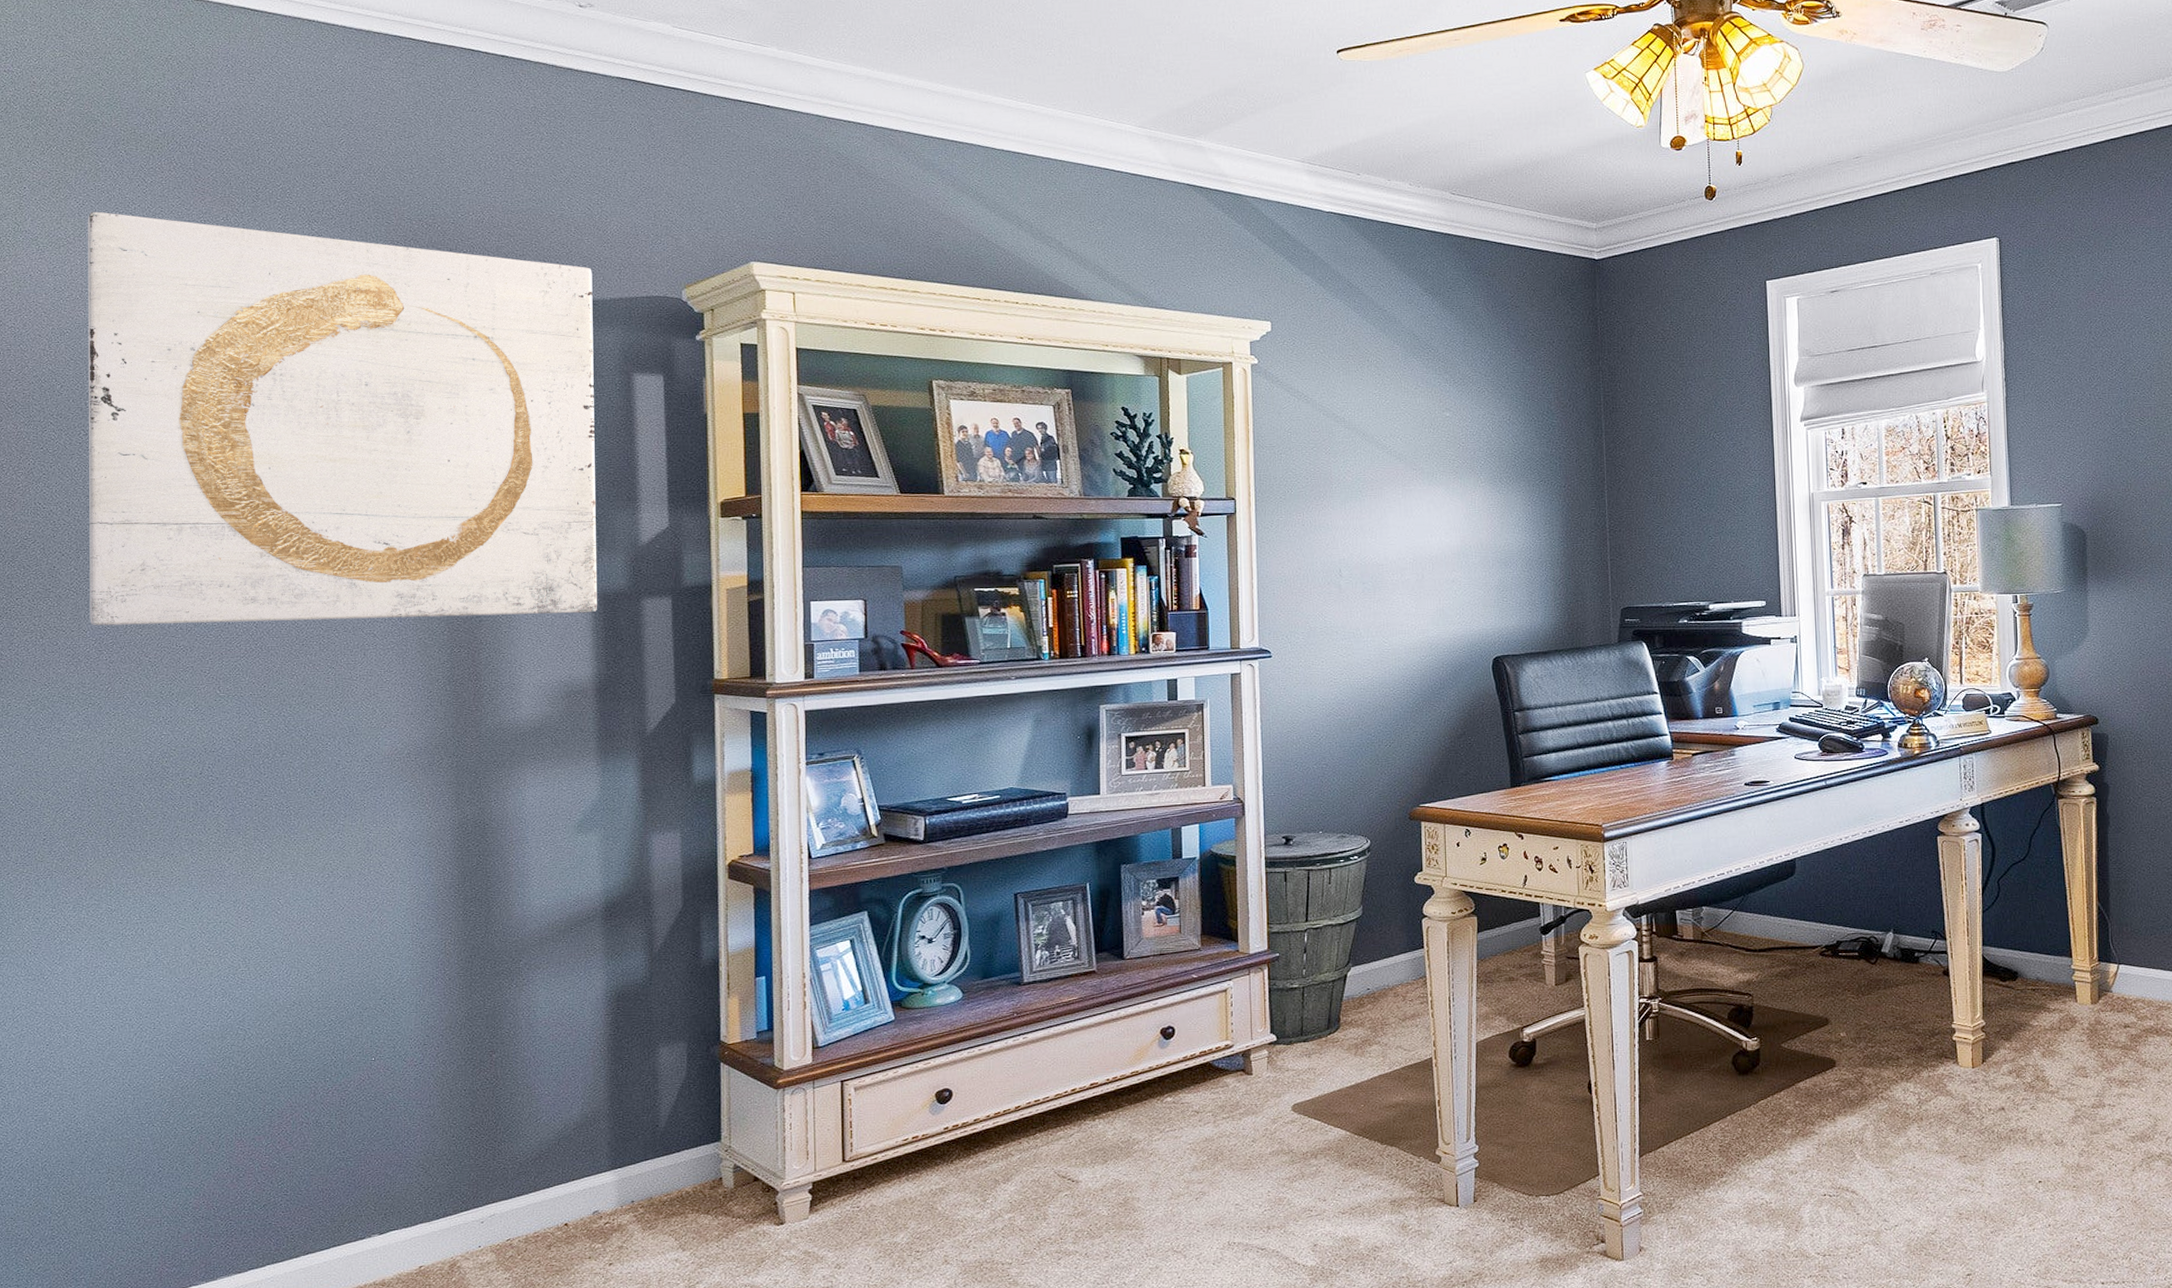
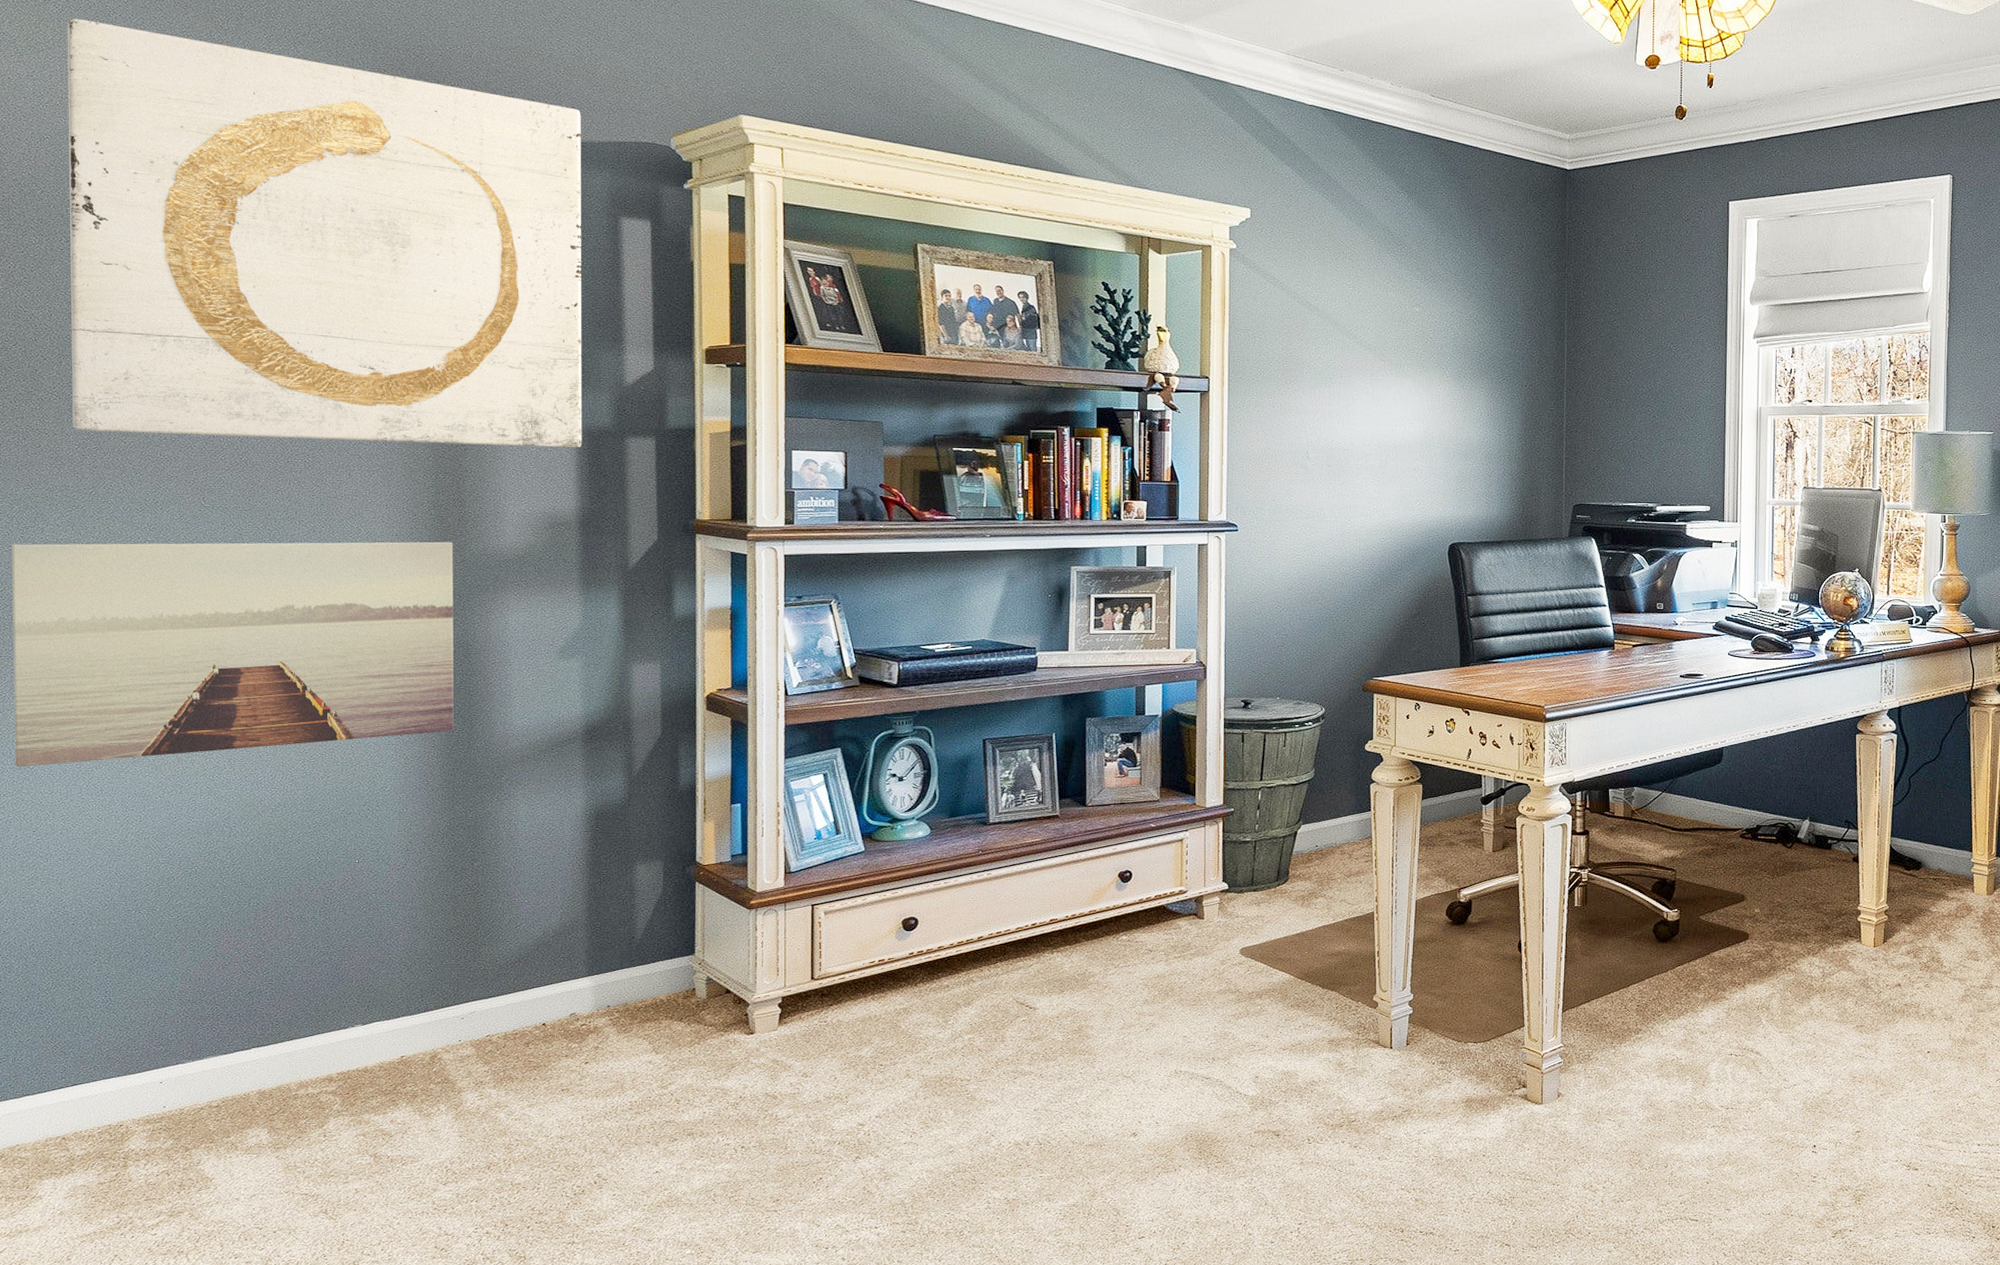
wall art: none [28,717,471,979] -> present [12,541,454,768]

